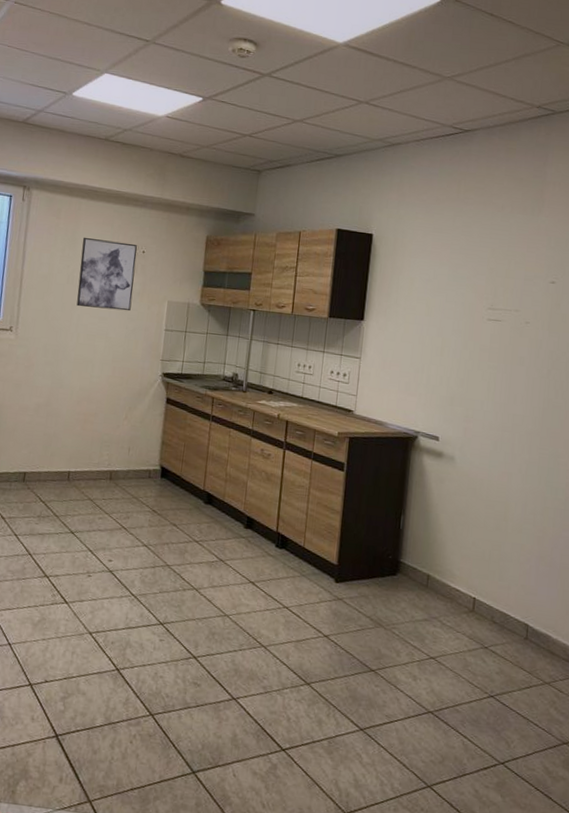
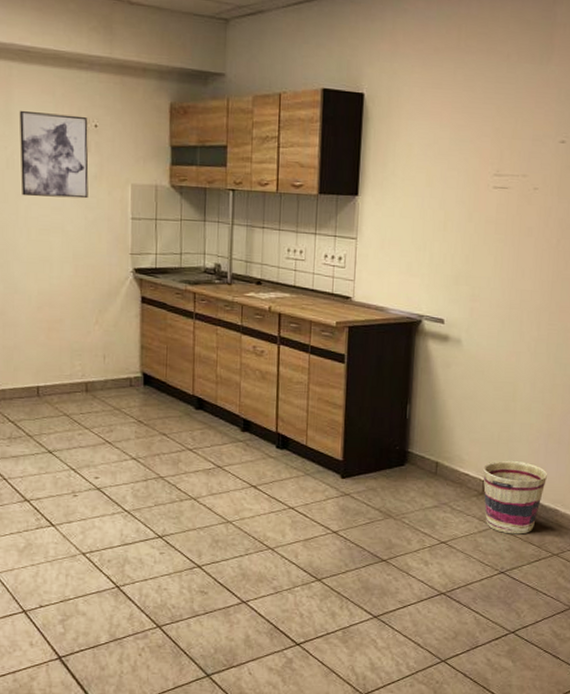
basket: none [473,578,539,658] -> present [482,460,548,535]

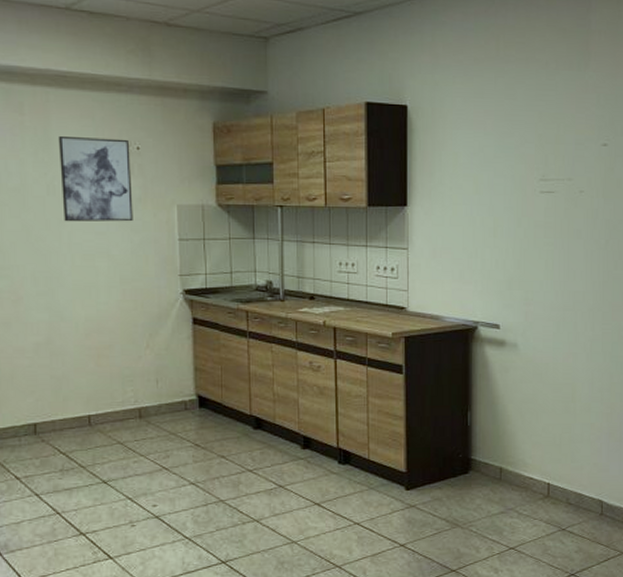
basket: present [482,460,548,535] -> none [546,461,612,536]

